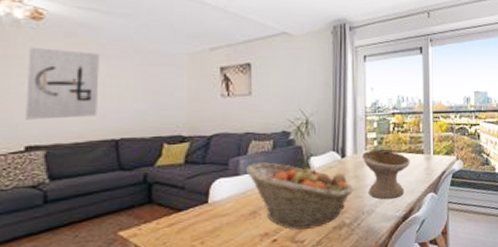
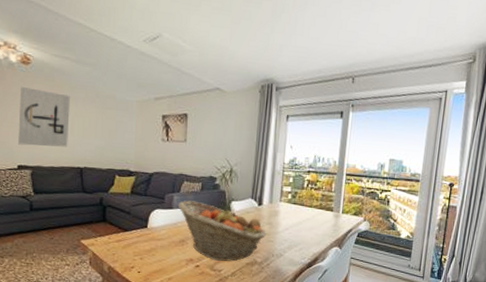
bowl: present [362,149,410,200] -> none [276,201,320,248]

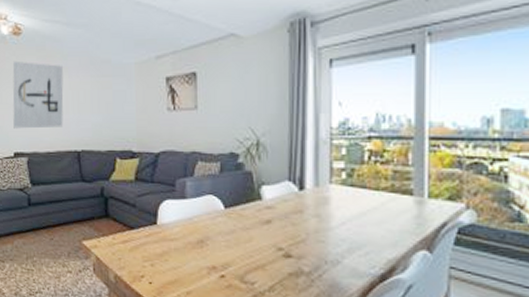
fruit basket: present [177,200,267,261] -> none [192,186,315,270]

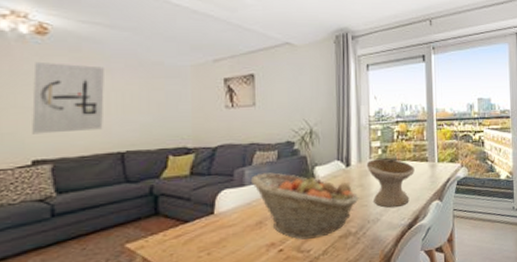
fruit basket: none [192,186,315,270] -> present [250,172,359,240]
bowl: none [325,183,392,251] -> present [366,157,415,208]

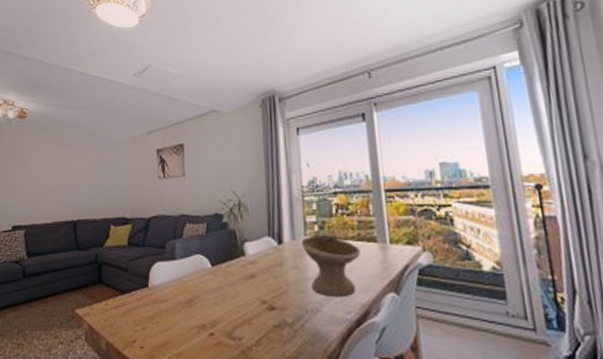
wall art: present [32,61,104,134] -> none [13,141,63,203]
fruit basket: present [250,172,359,240] -> none [181,247,295,325]

